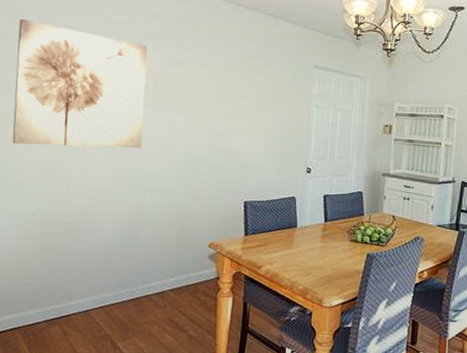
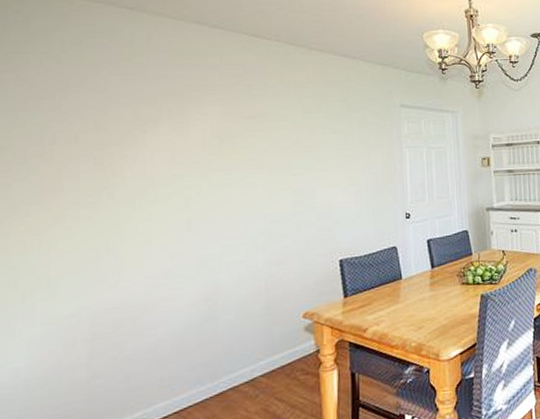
wall art: present [12,19,148,149] -> none [38,85,210,233]

